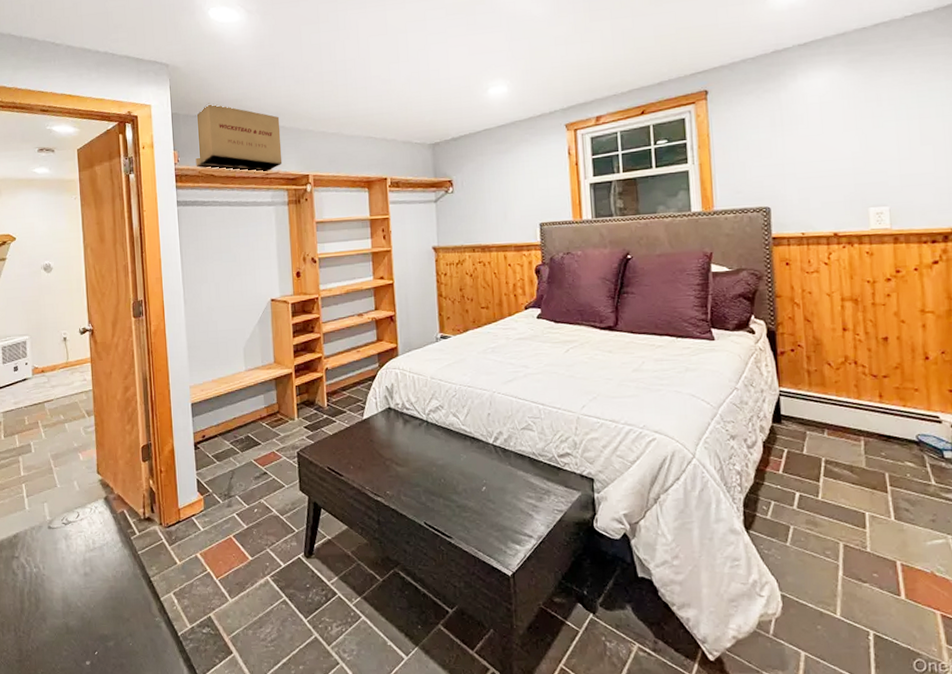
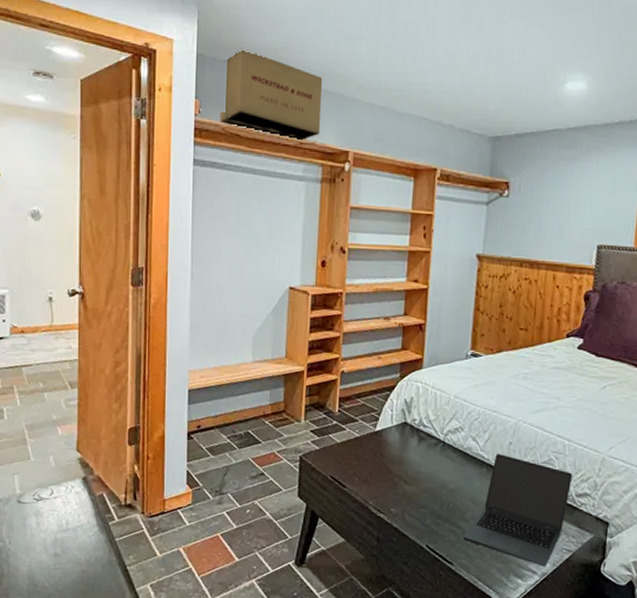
laptop: none [458,426,553,530] -> present [463,454,573,567]

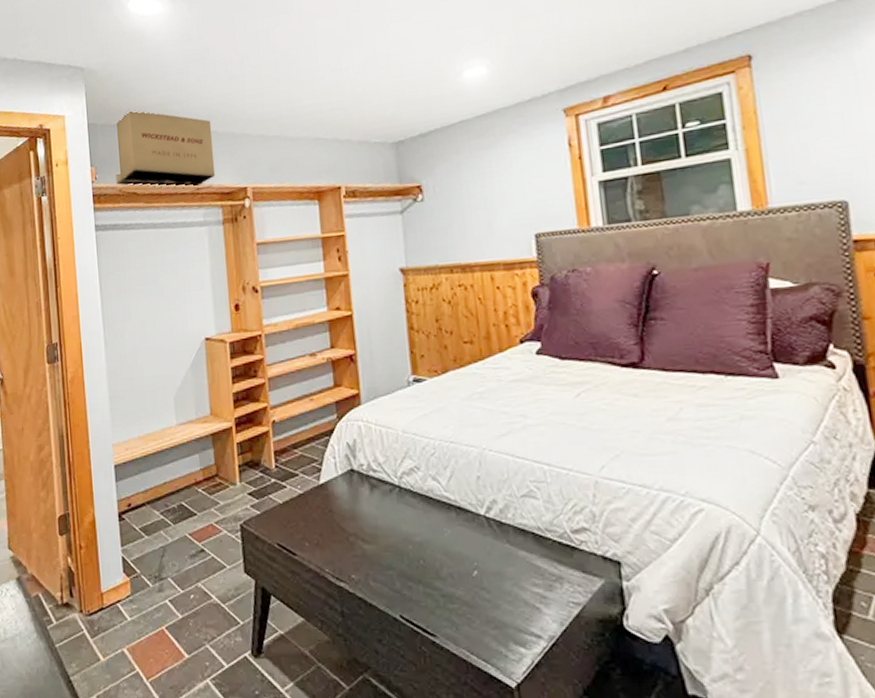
laptop: present [463,454,573,567] -> none [443,492,564,628]

